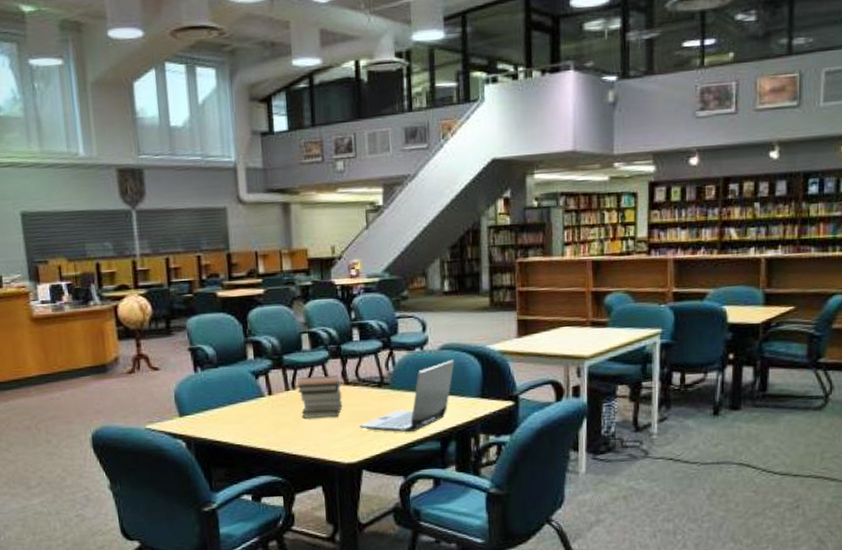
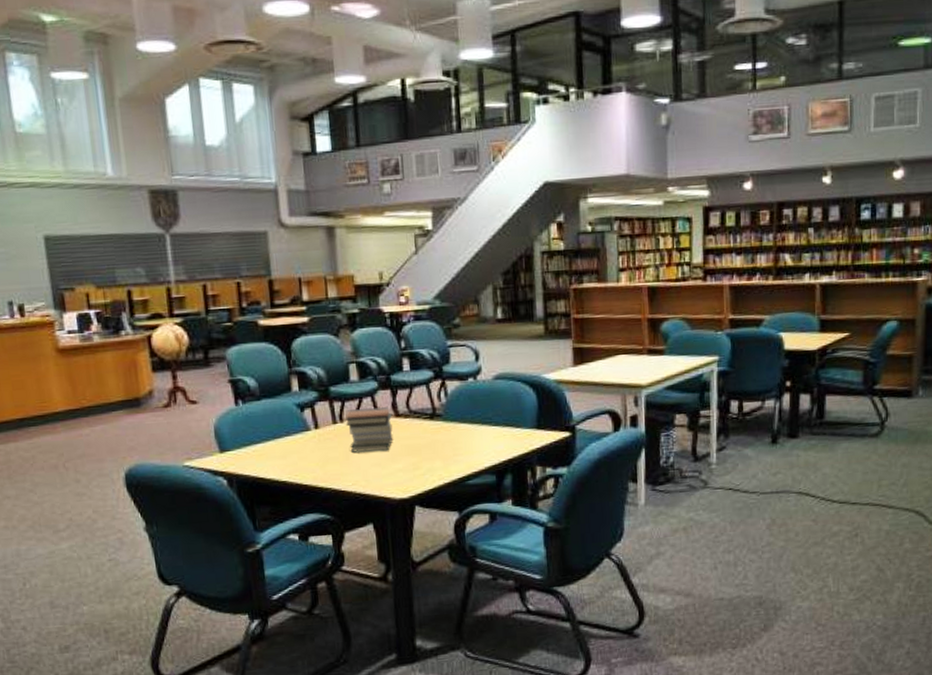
laptop computer: present [359,359,455,433] -> none [411,389,509,466]

